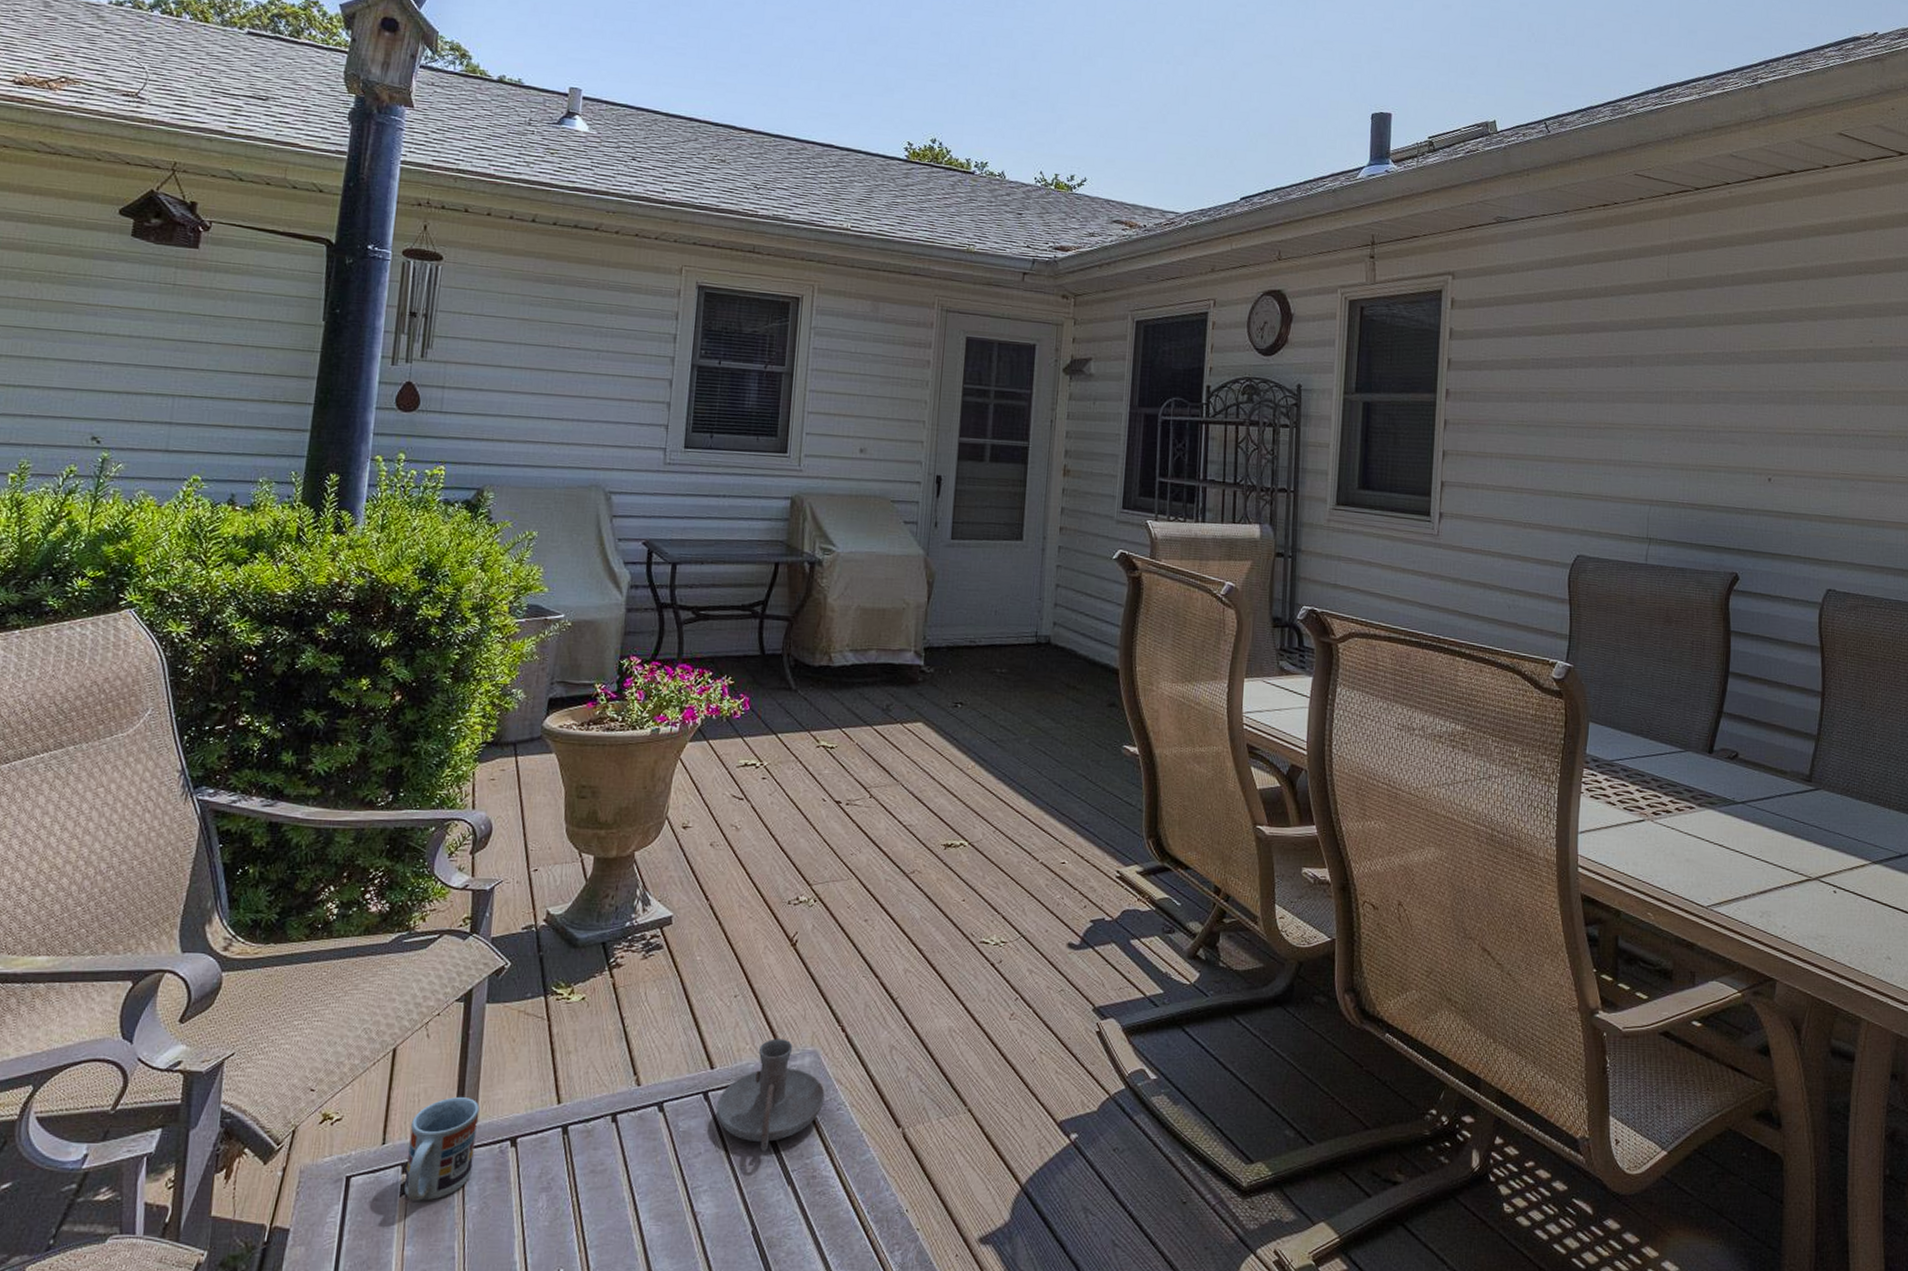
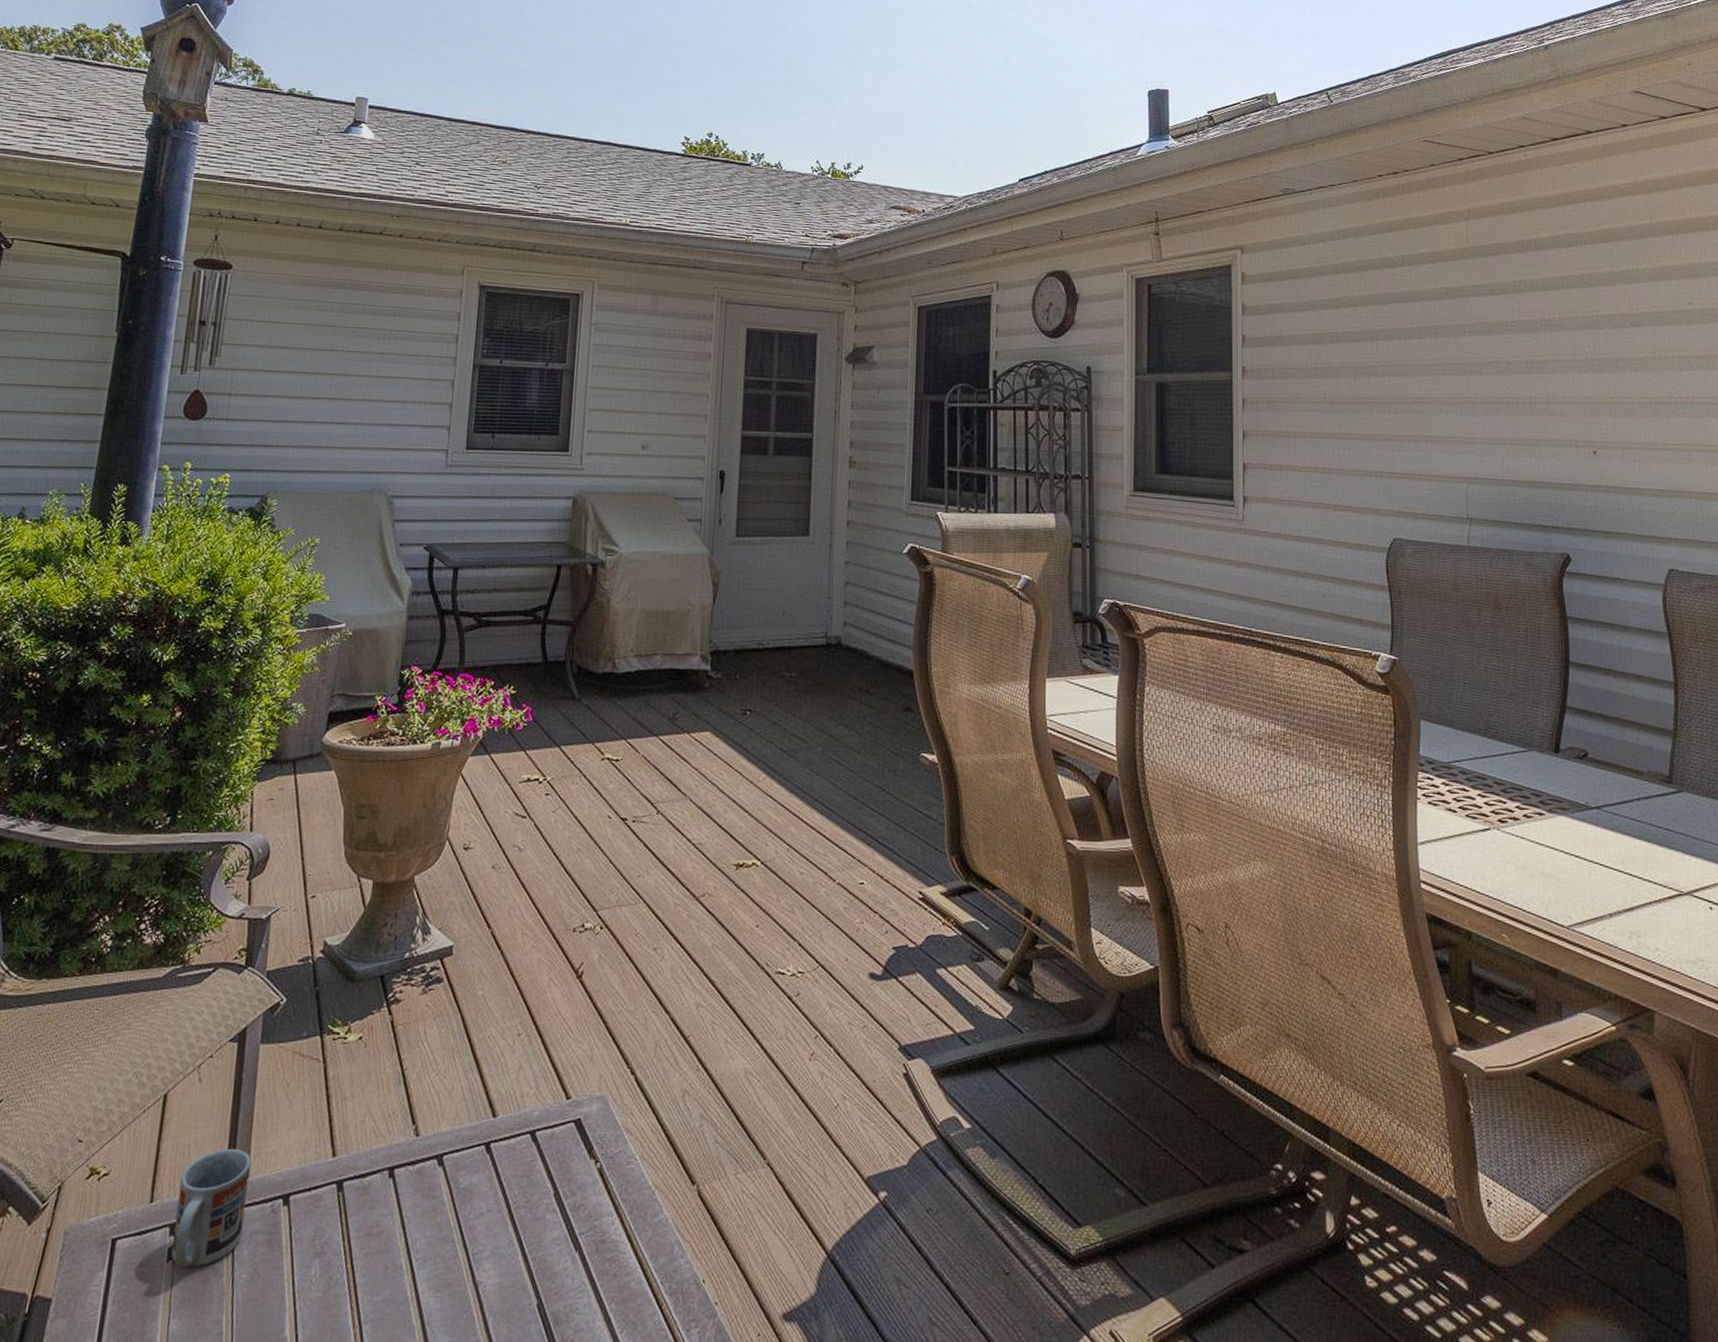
candle holder: present [716,1038,825,1152] -> none [499,1082,614,1212]

